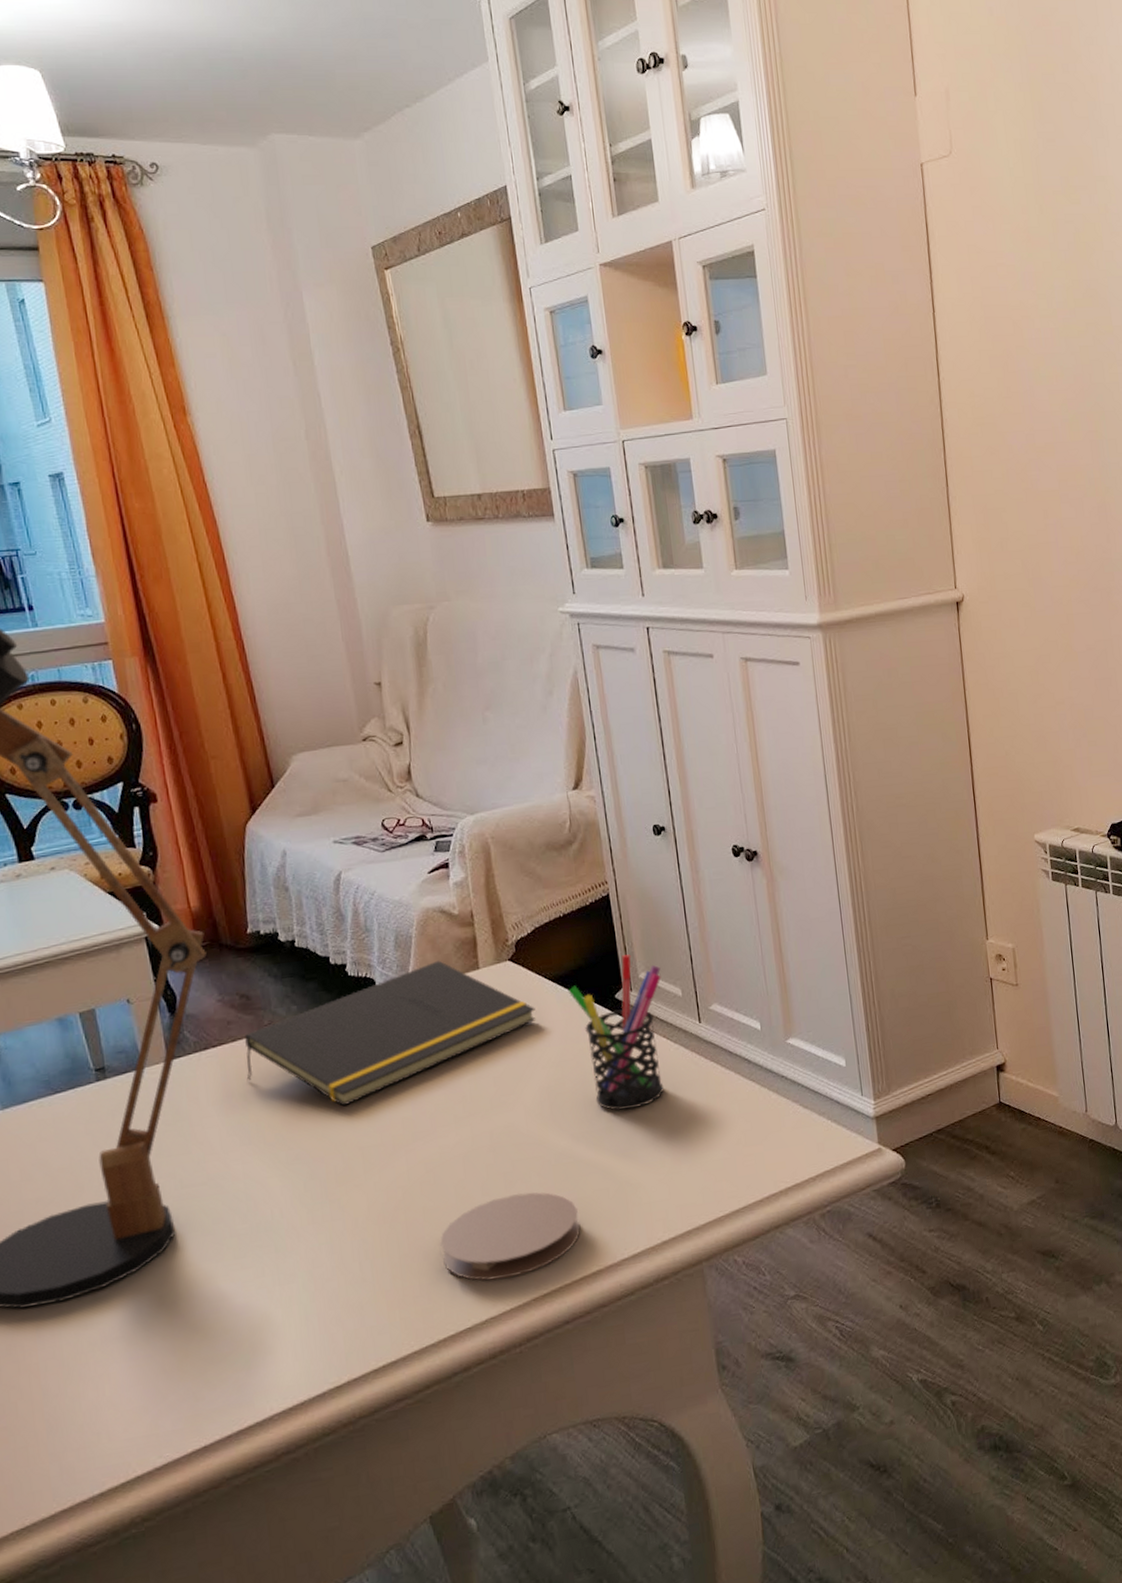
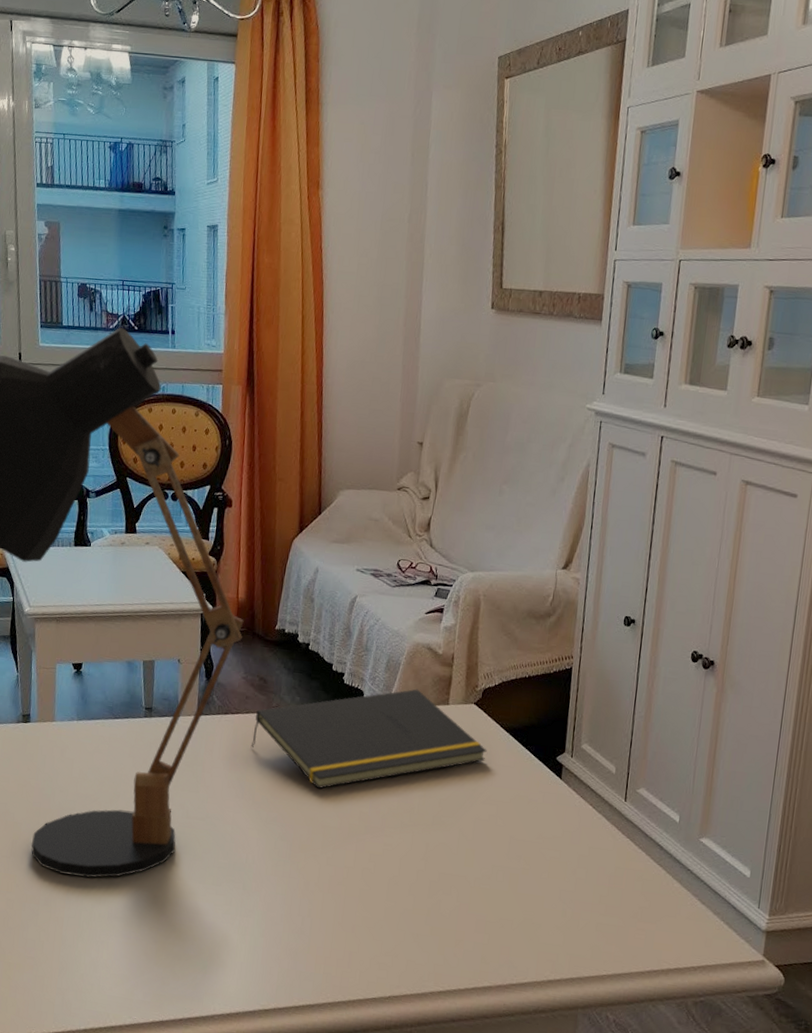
coaster: present [440,1191,581,1281] -> none [366,899,483,970]
pen holder: present [567,954,664,1111] -> none [517,724,602,860]

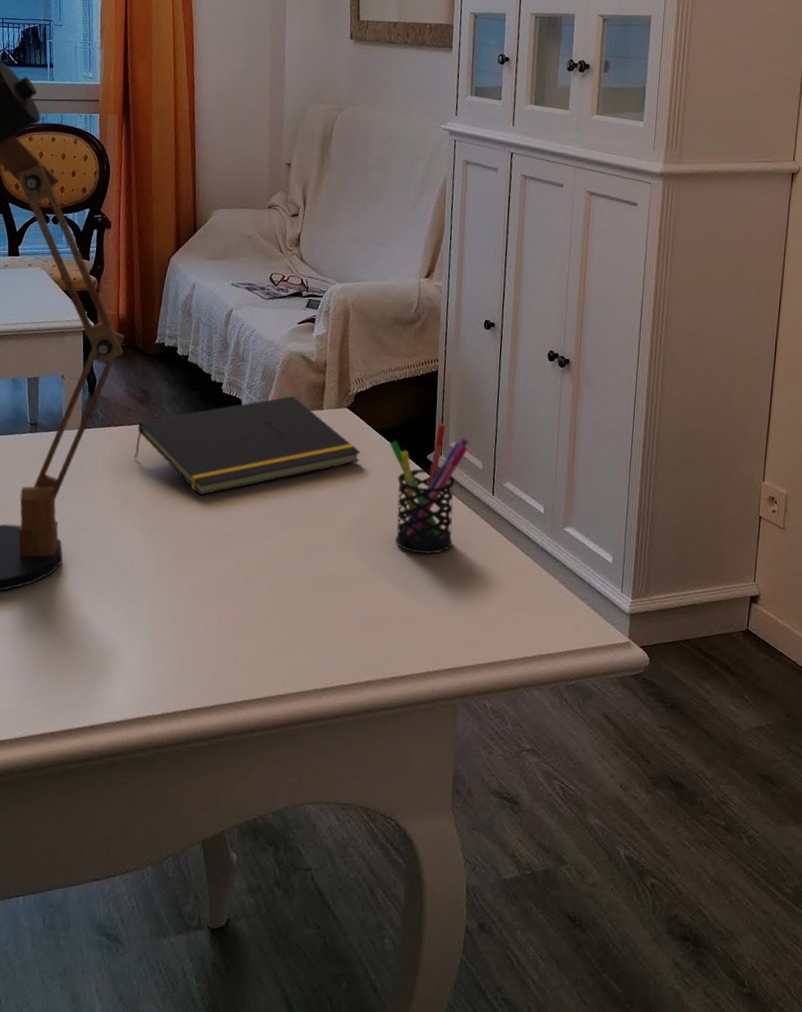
pen holder: none [517,724,602,860] -> present [389,424,468,554]

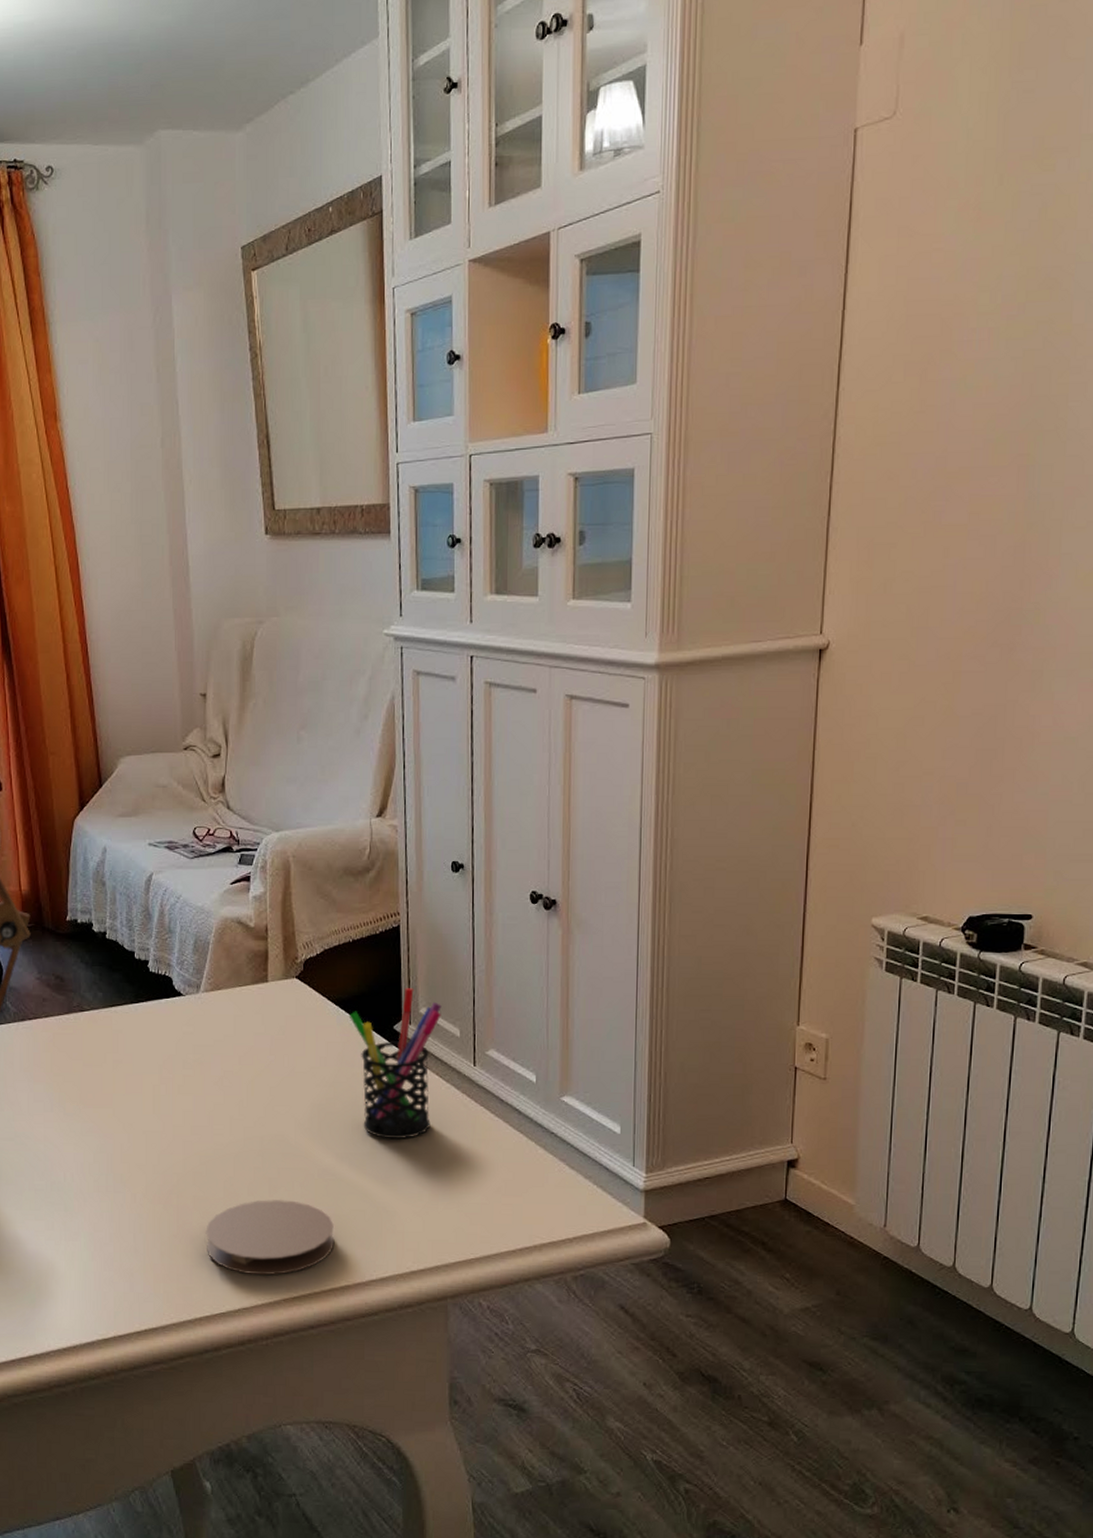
notepad: present [134,395,361,496] -> none [54,968,316,1092]
coaster: none [251,599,363,667] -> present [205,1199,335,1276]

